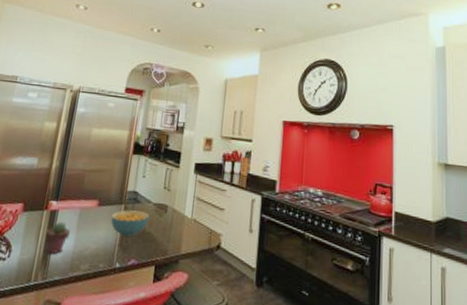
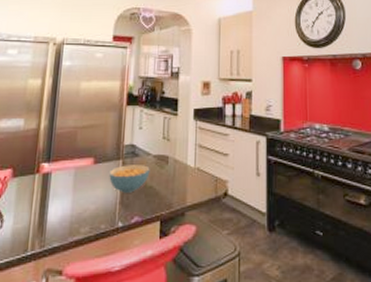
potted succulent: present [45,221,71,255] -> none [39,184,67,220]

